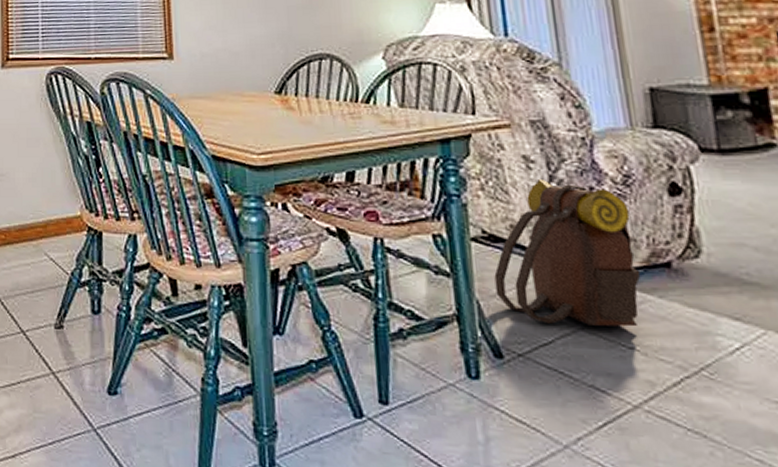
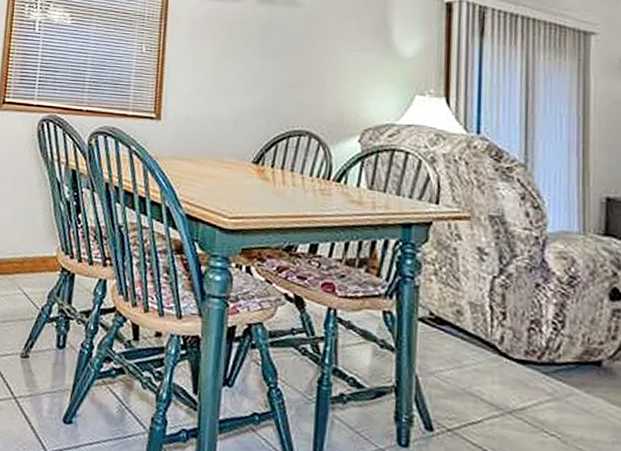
backpack: present [494,178,641,327] -> none [435,270,572,416]

